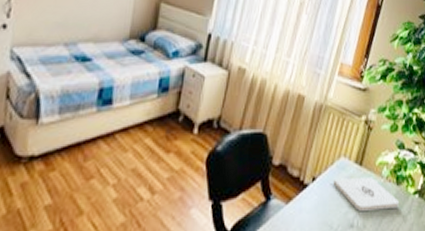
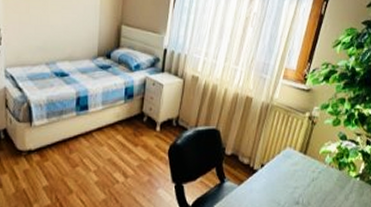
notepad: present [333,176,399,212] -> none [279,163,341,192]

